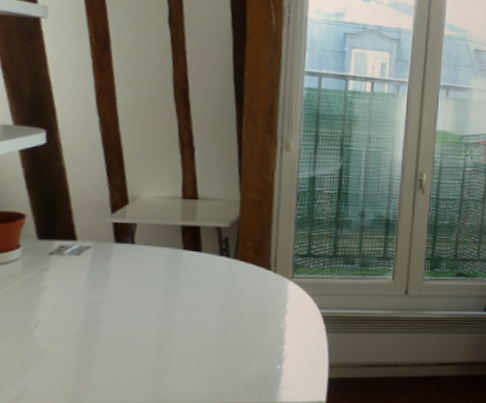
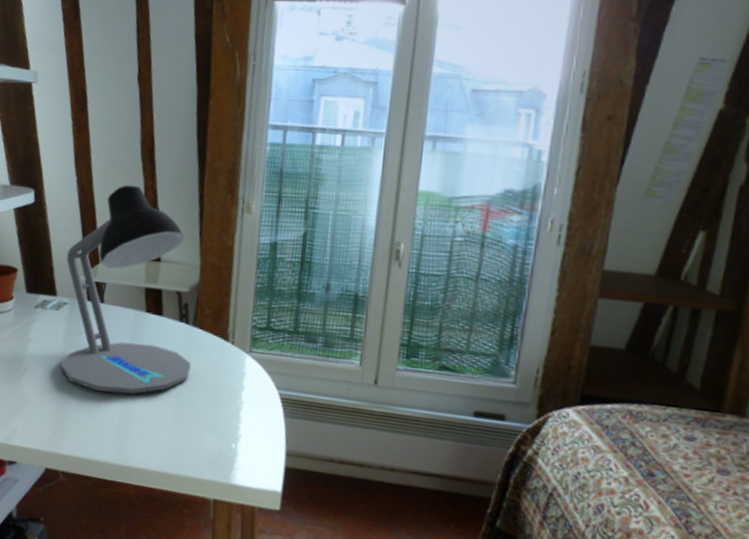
desk lamp: none [82,125,233,333] -> present [60,184,191,394]

